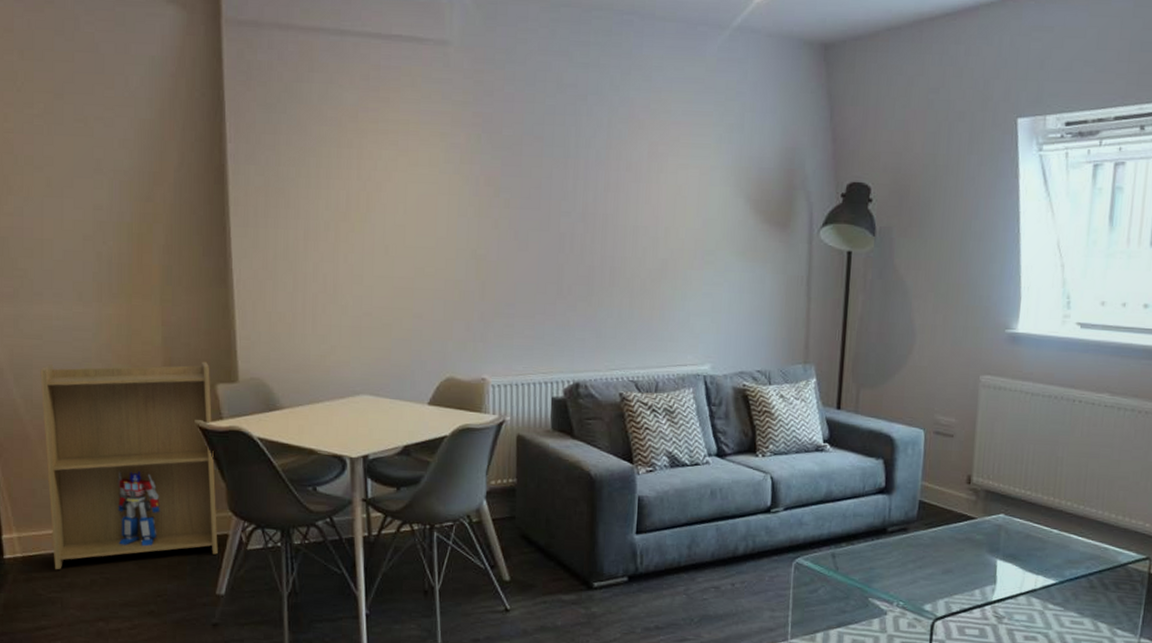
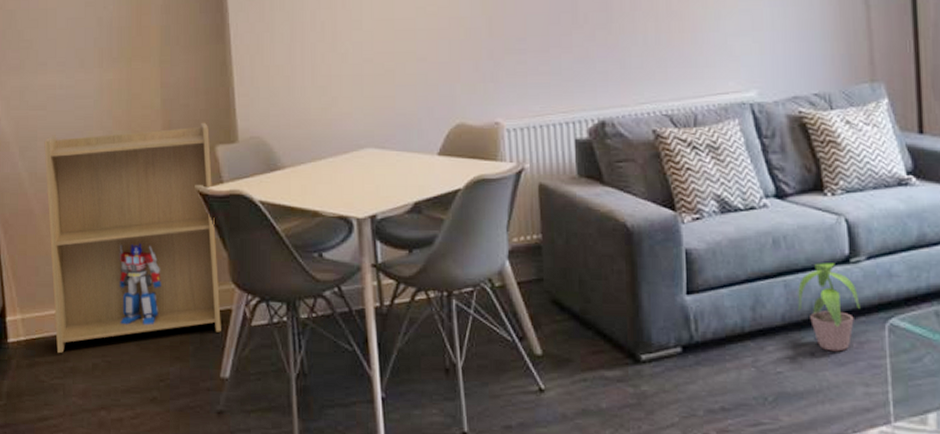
potted plant: none [726,511,775,584] -> present [798,263,860,352]

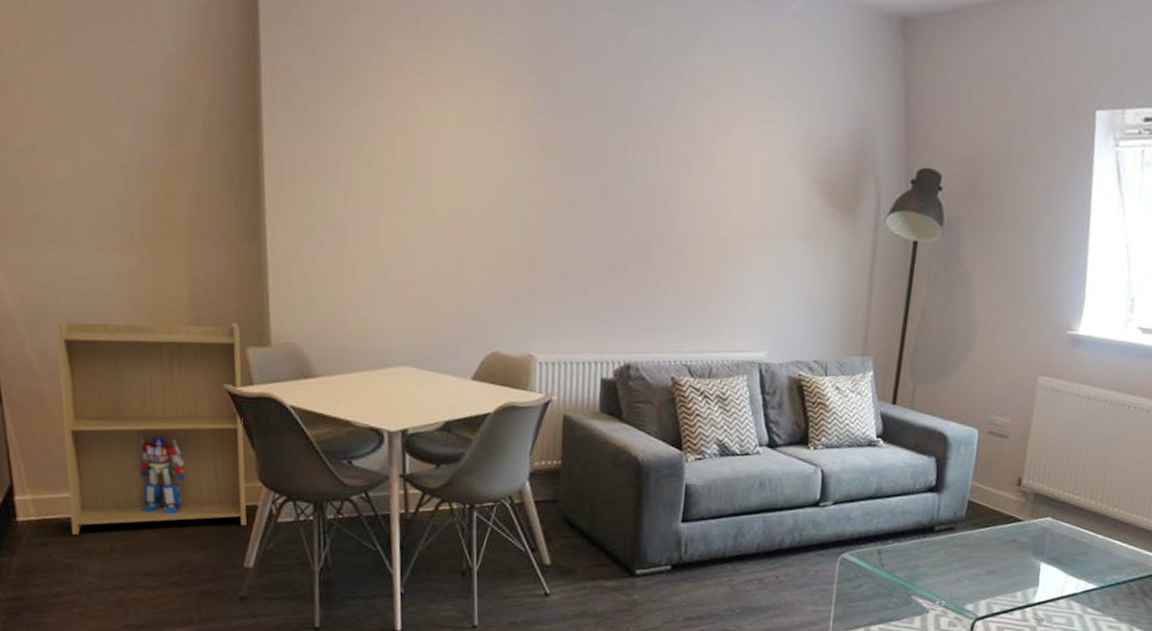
potted plant: present [798,263,860,352] -> none [772,504,821,577]

